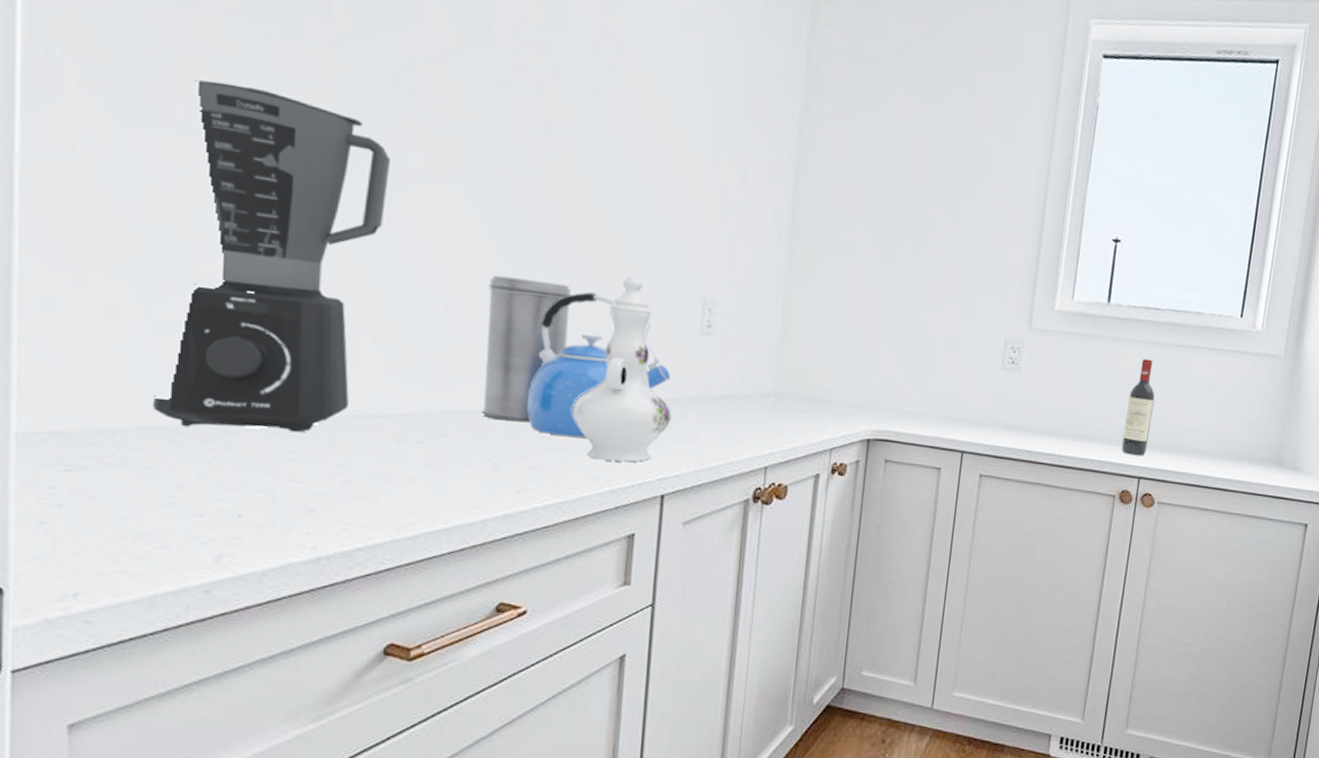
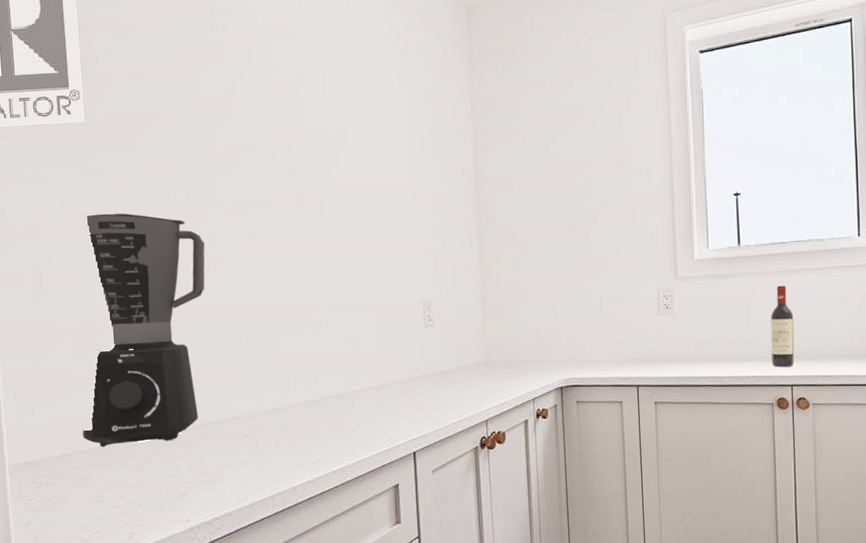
canister: present [481,275,571,423] -> none [276,307,334,413]
kettle: present [526,292,671,437] -> none [311,310,408,418]
ewer: present [571,275,671,463] -> none [343,292,413,432]

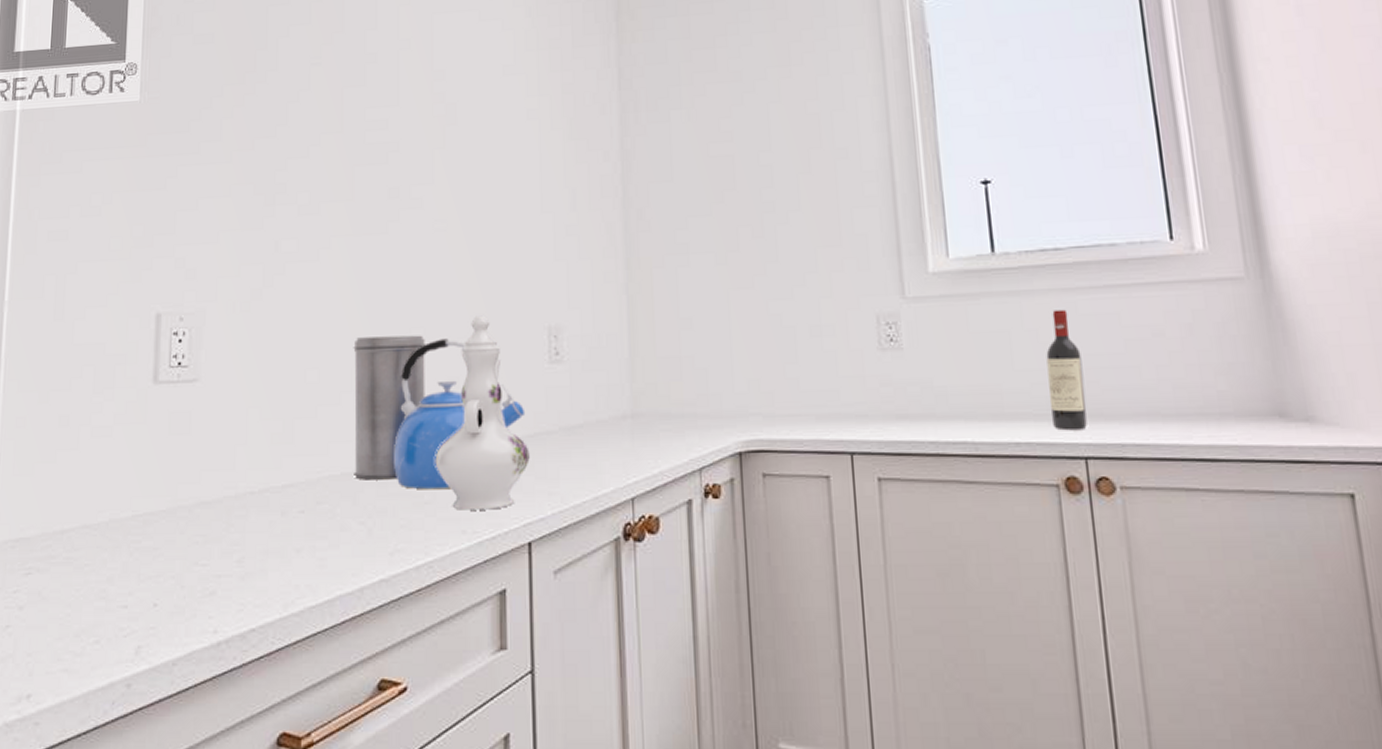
blender: present [82,213,205,448] -> none [90,211,269,522]
canister: none [276,307,334,413] -> present [353,335,425,480]
kettle: none [311,310,408,418] -> present [393,338,526,489]
ewer: none [343,292,413,432] -> present [435,315,530,510]

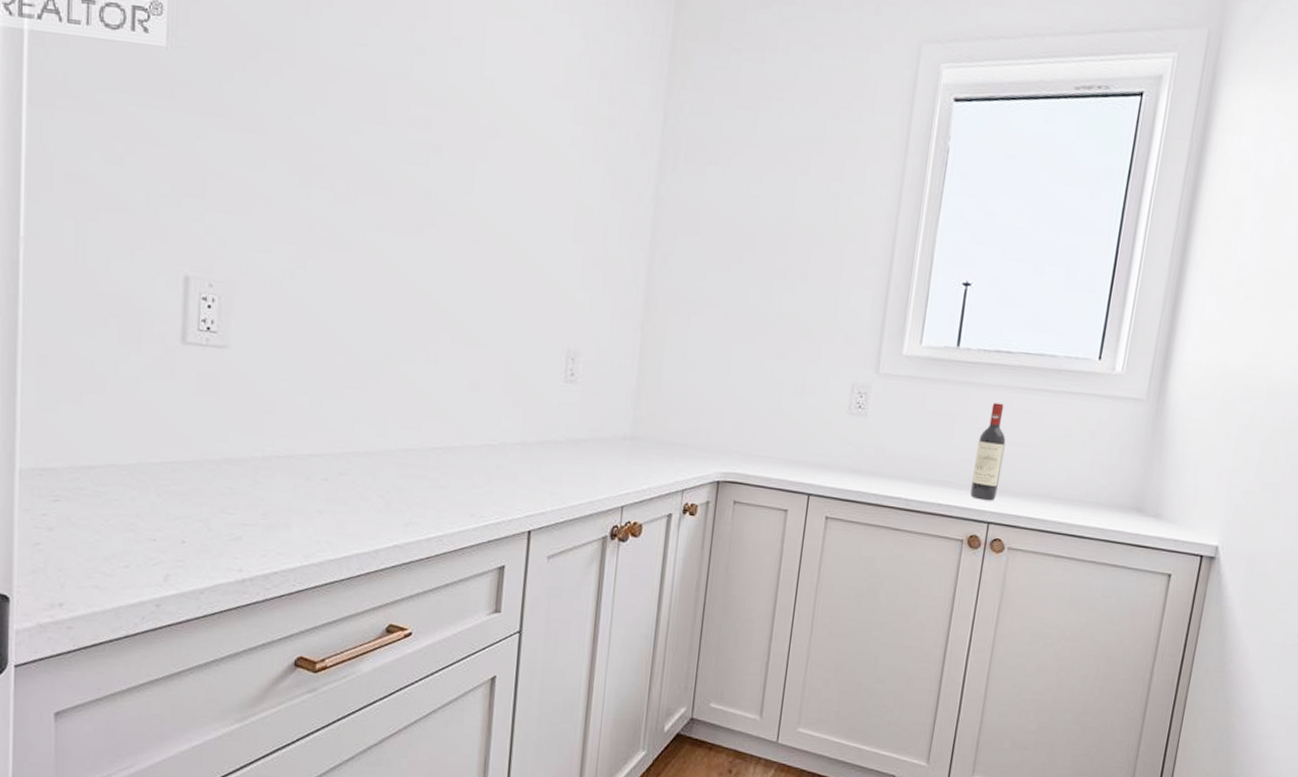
canister: present [353,335,425,480] -> none [376,331,452,463]
kettle: present [393,338,526,489] -> none [412,344,538,477]
ewer: present [435,315,530,510] -> none [451,329,538,500]

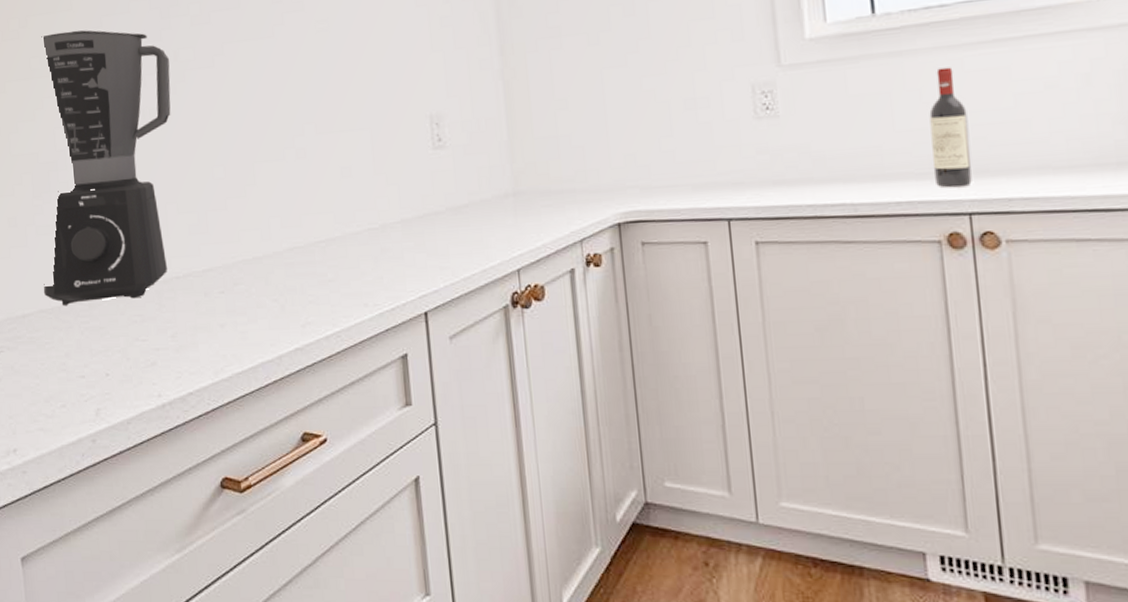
blender: none [118,169,303,470] -> present [41,30,171,307]

